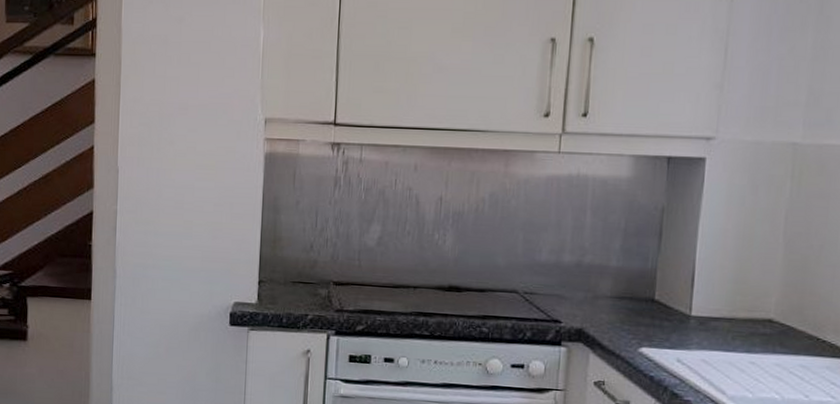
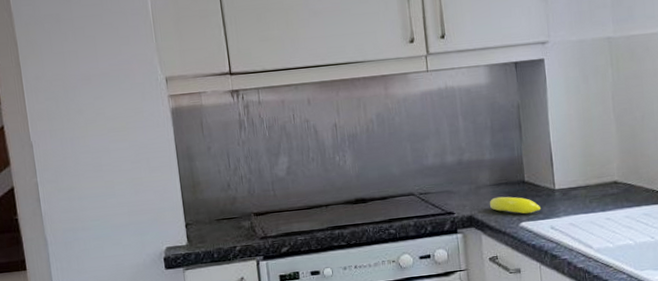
banana: none [606,312,668,339] -> present [490,196,541,214]

